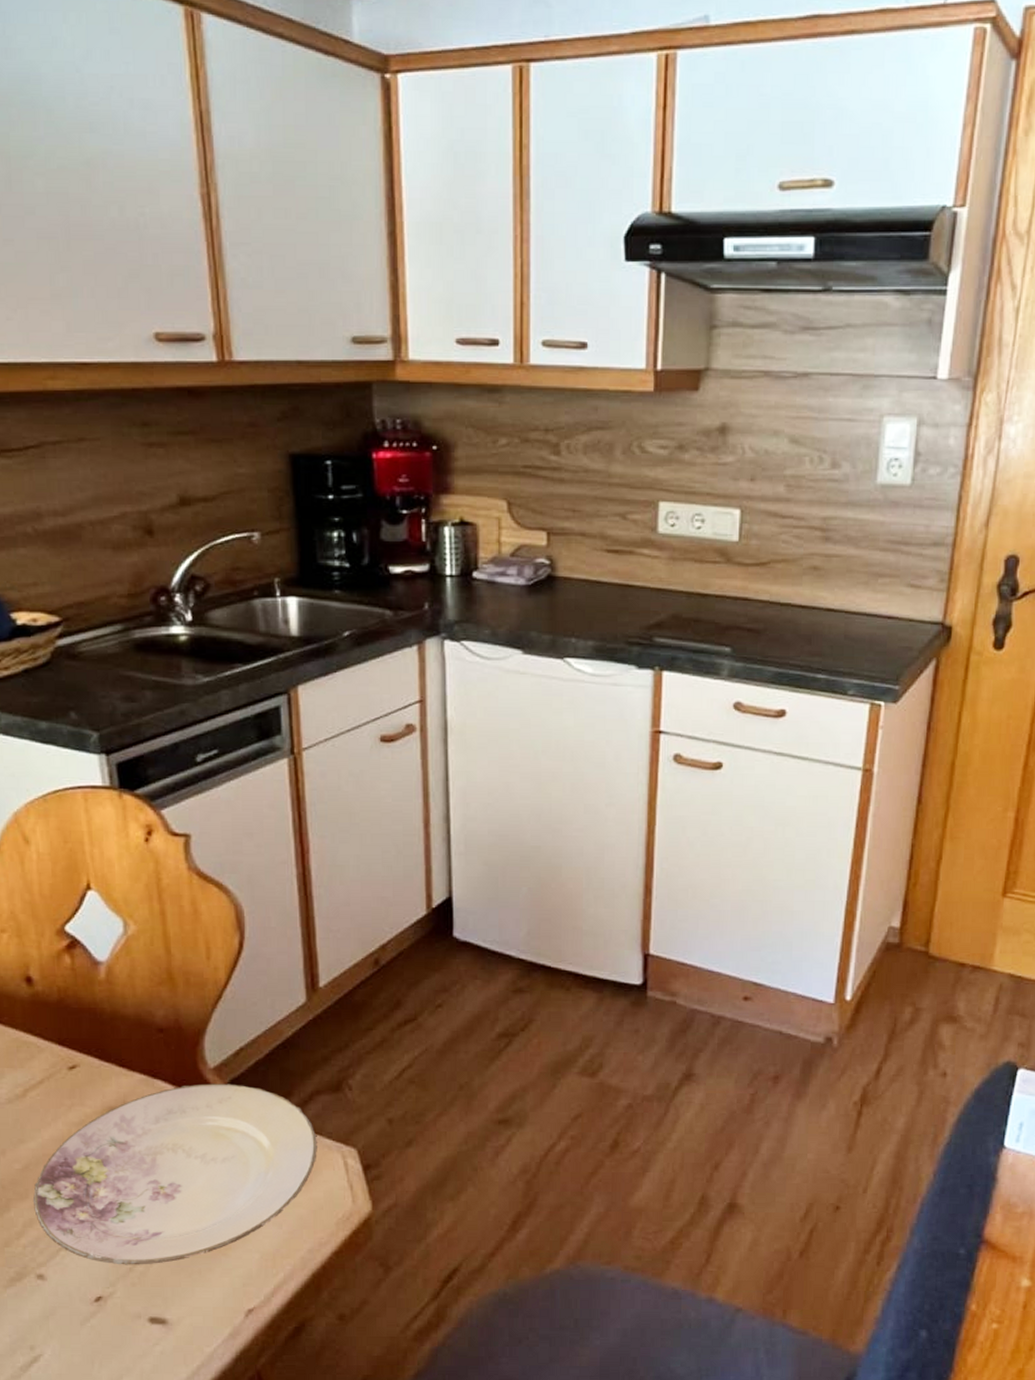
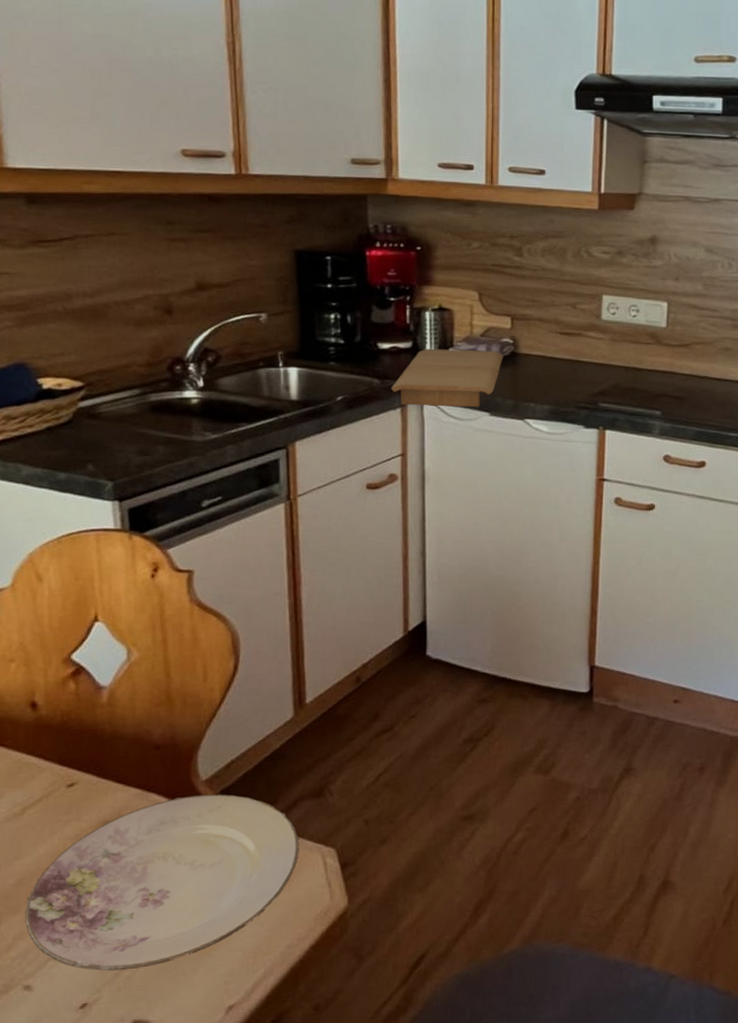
cutting board: none [406,572,538,643] -> present [391,349,503,407]

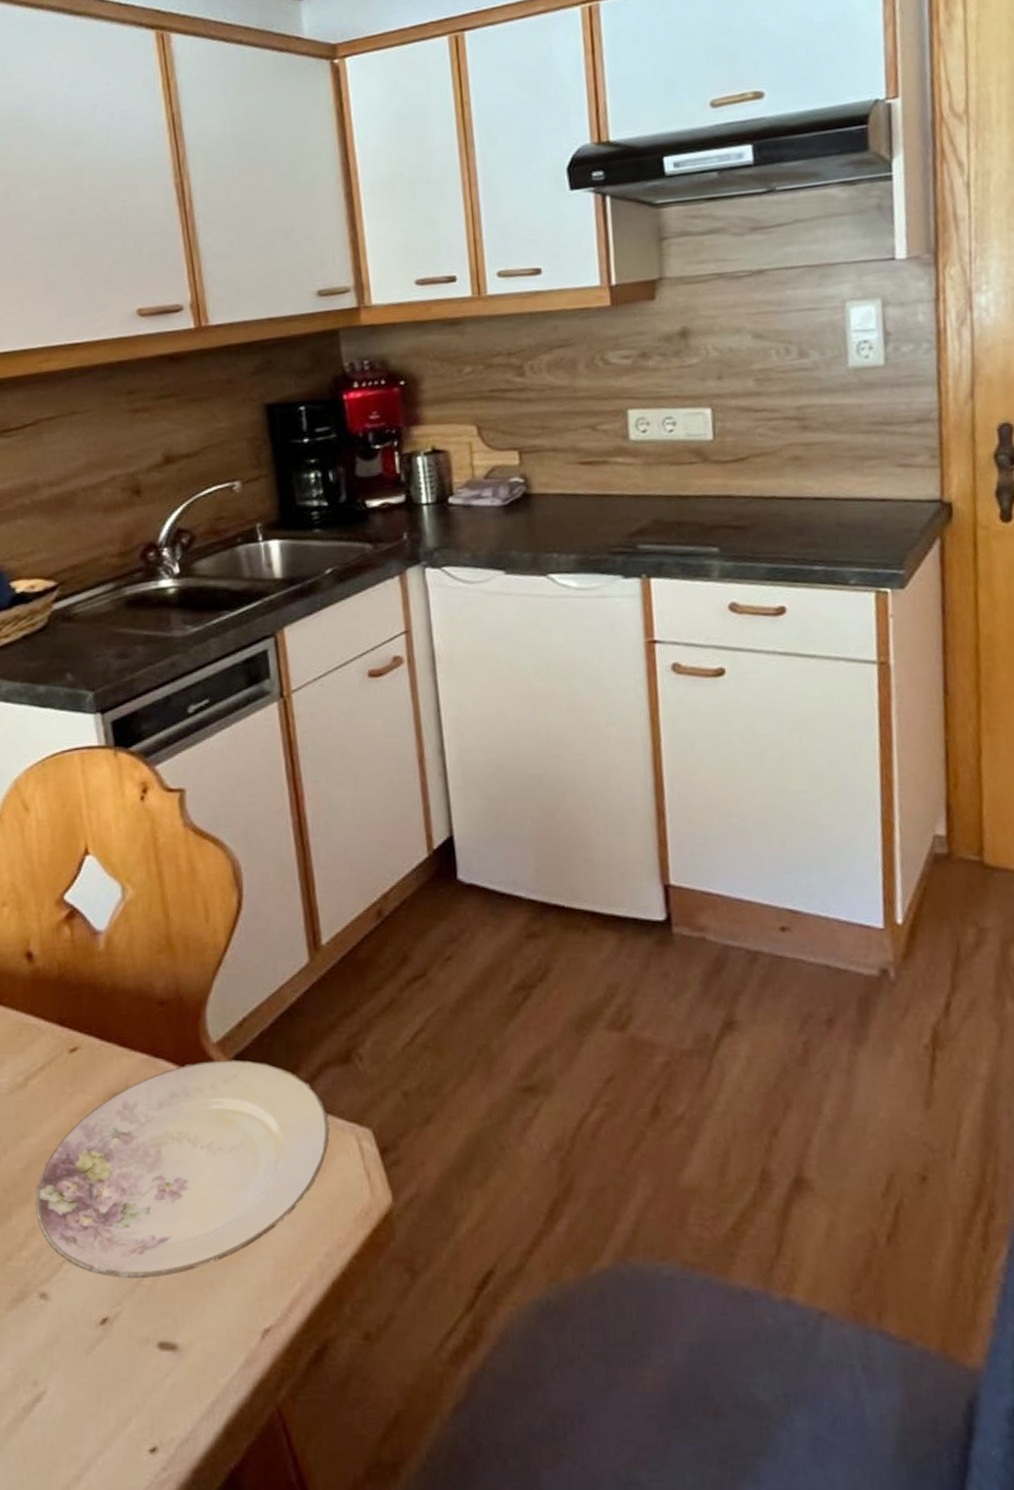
cutting board: present [391,349,503,407] -> none [386,494,514,572]

